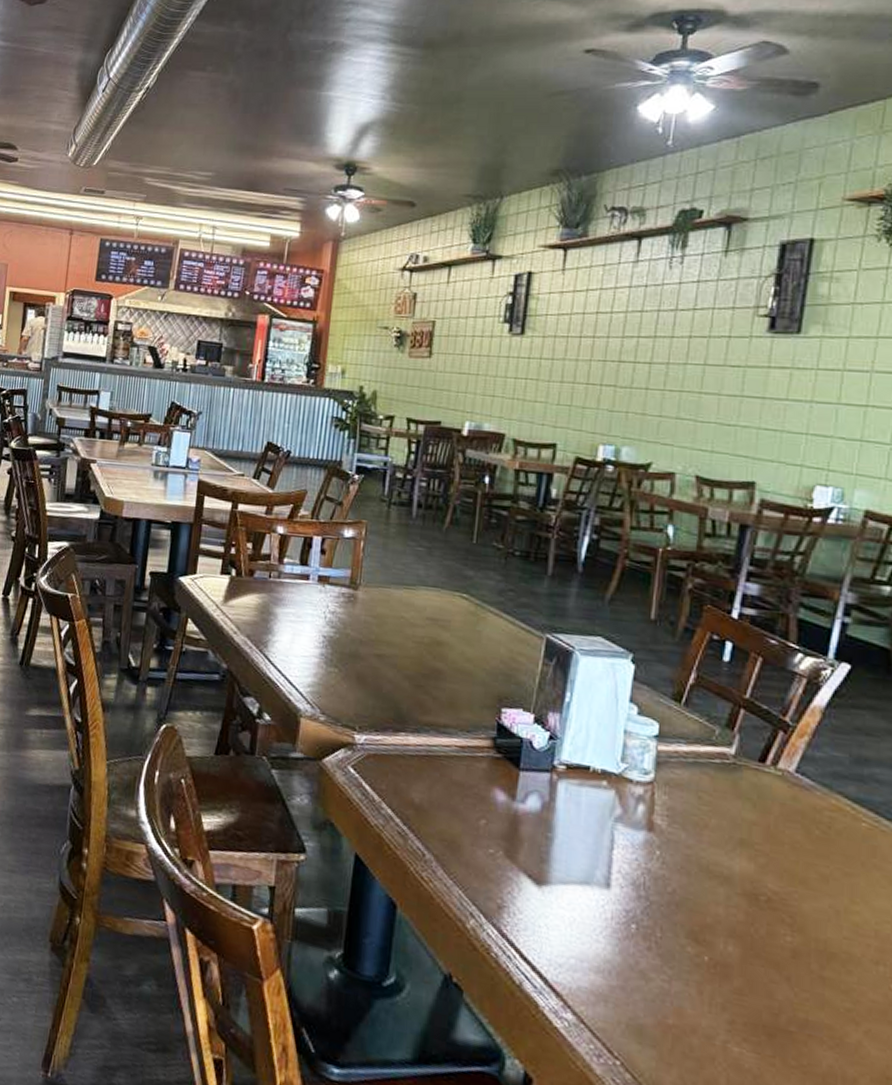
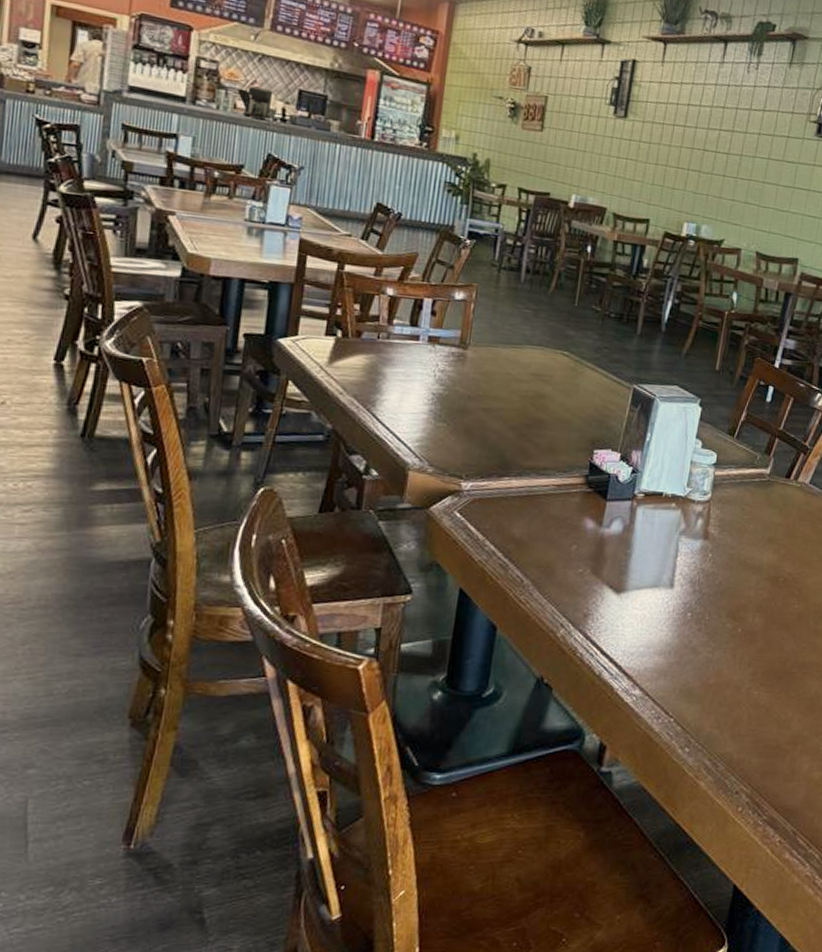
coffee maker: none [151,341,176,372] -> present [243,86,273,120]

